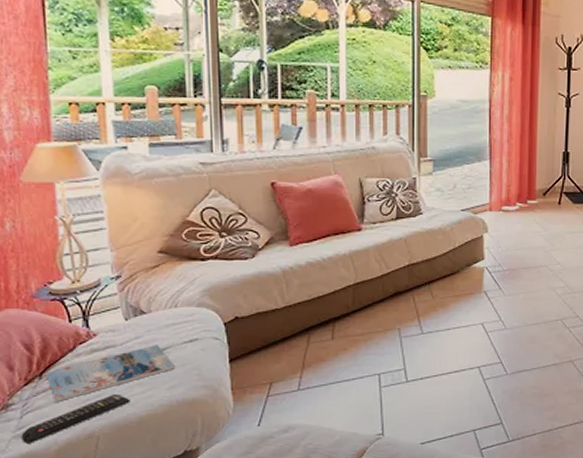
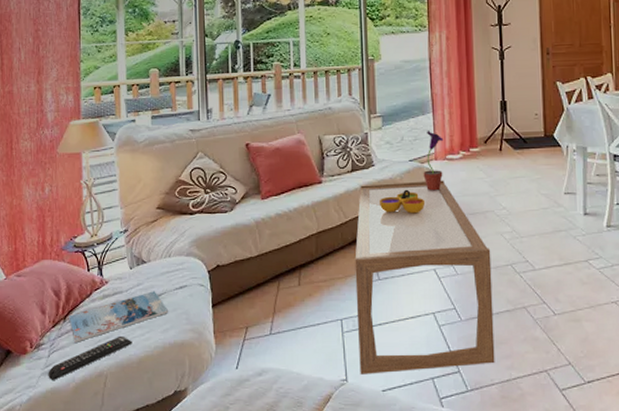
coffee table: none [396,232,542,428] -> present [355,180,495,374]
decorative bowl: none [425,240,477,266] -> present [379,189,426,214]
potted flower: none [476,179,499,243] -> present [423,131,443,191]

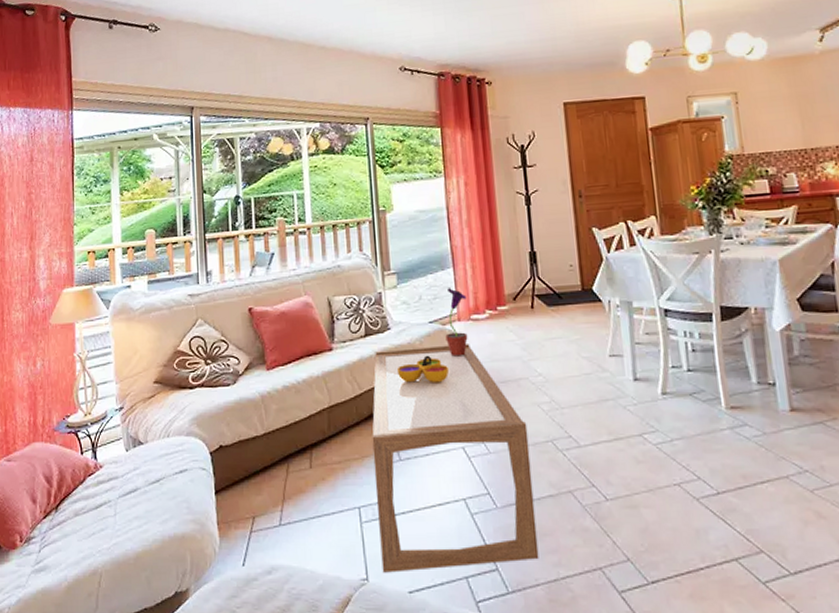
remote control: present [48,335,132,381] -> none [38,527,129,580]
magazine: present [69,291,169,342] -> none [61,476,168,536]

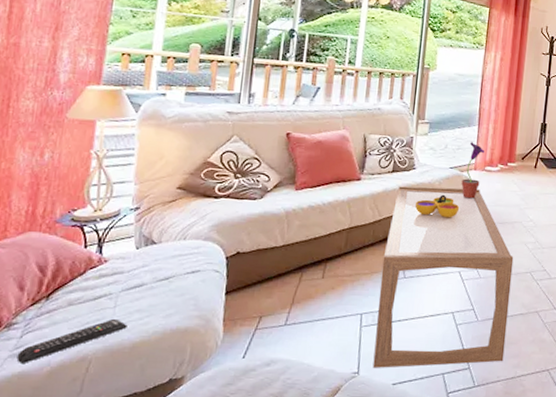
remote control: none [38,527,129,580] -> present [16,318,128,365]

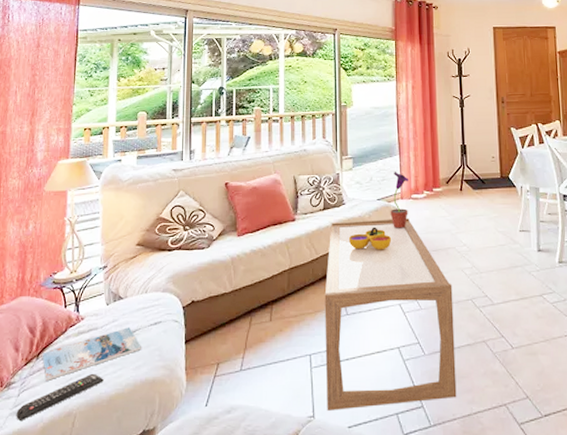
magazine: none [53,274,176,324] -> present [42,327,142,381]

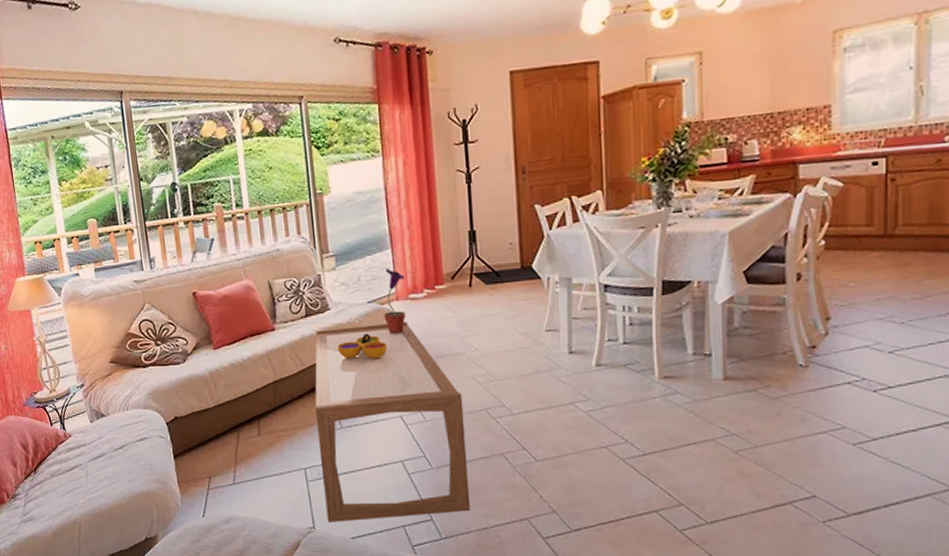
remote control: present [16,373,104,422] -> none [26,486,101,528]
magazine: present [42,327,142,381] -> none [38,443,133,493]

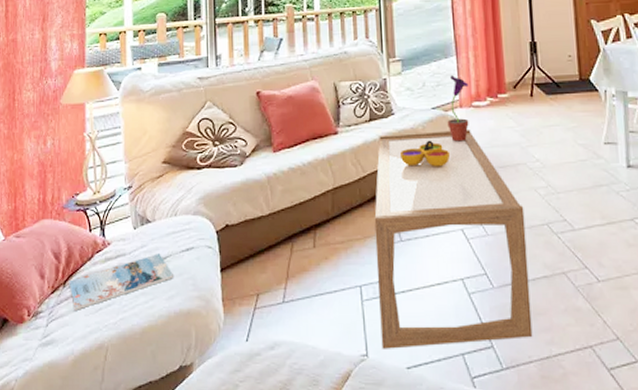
magazine: none [38,443,133,493] -> present [69,253,174,310]

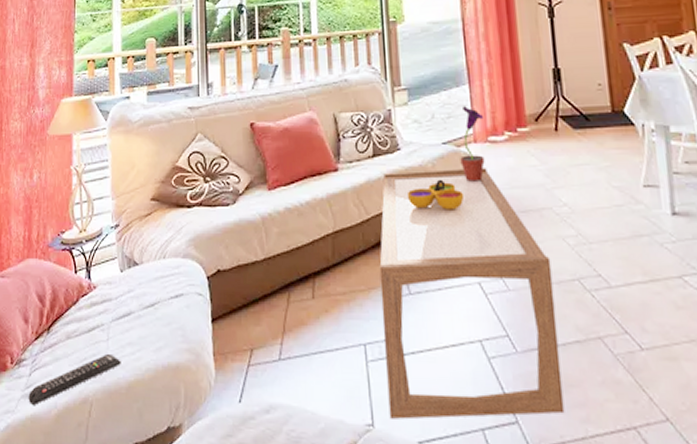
remote control: none [45,303,135,354] -> present [28,353,121,406]
magazine: present [69,253,174,310] -> none [53,300,163,360]

